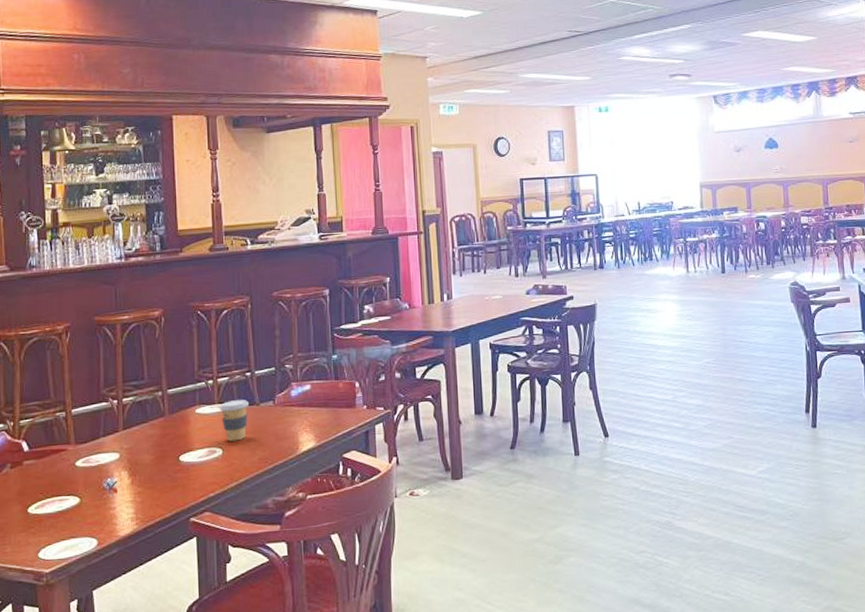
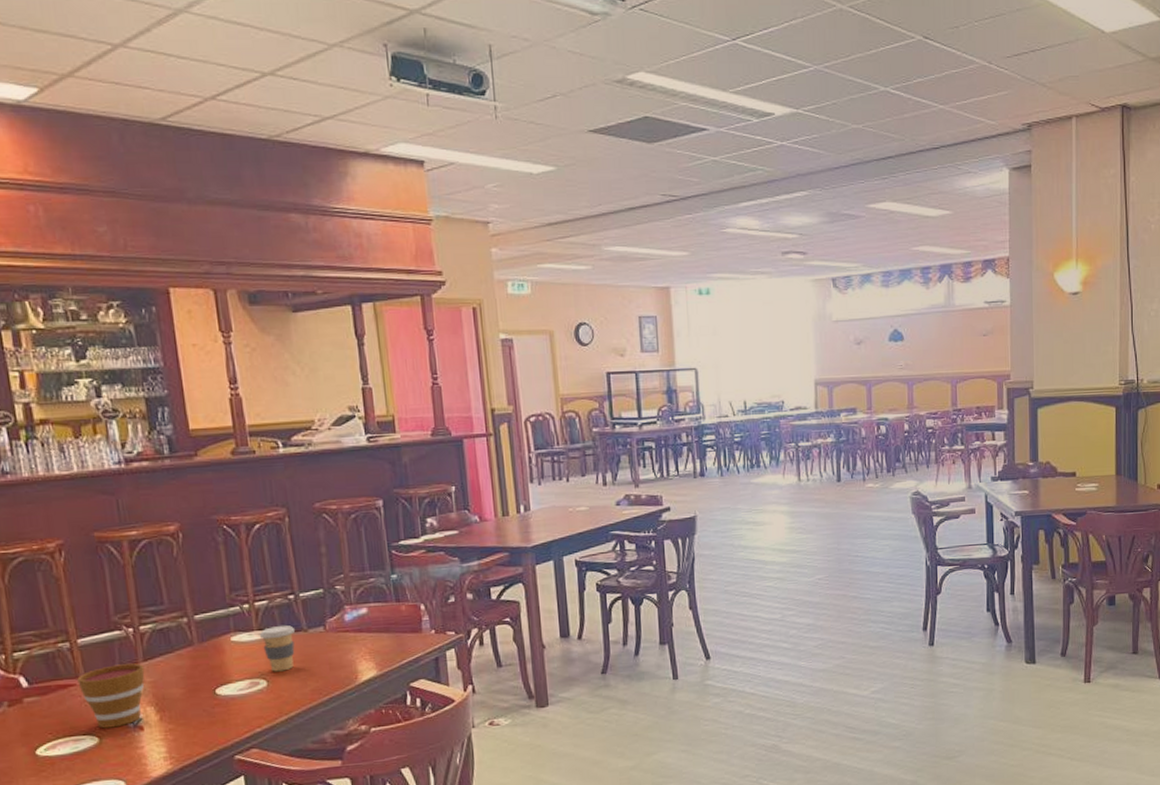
cup: none [68,431,123,490] -> present [77,663,145,729]

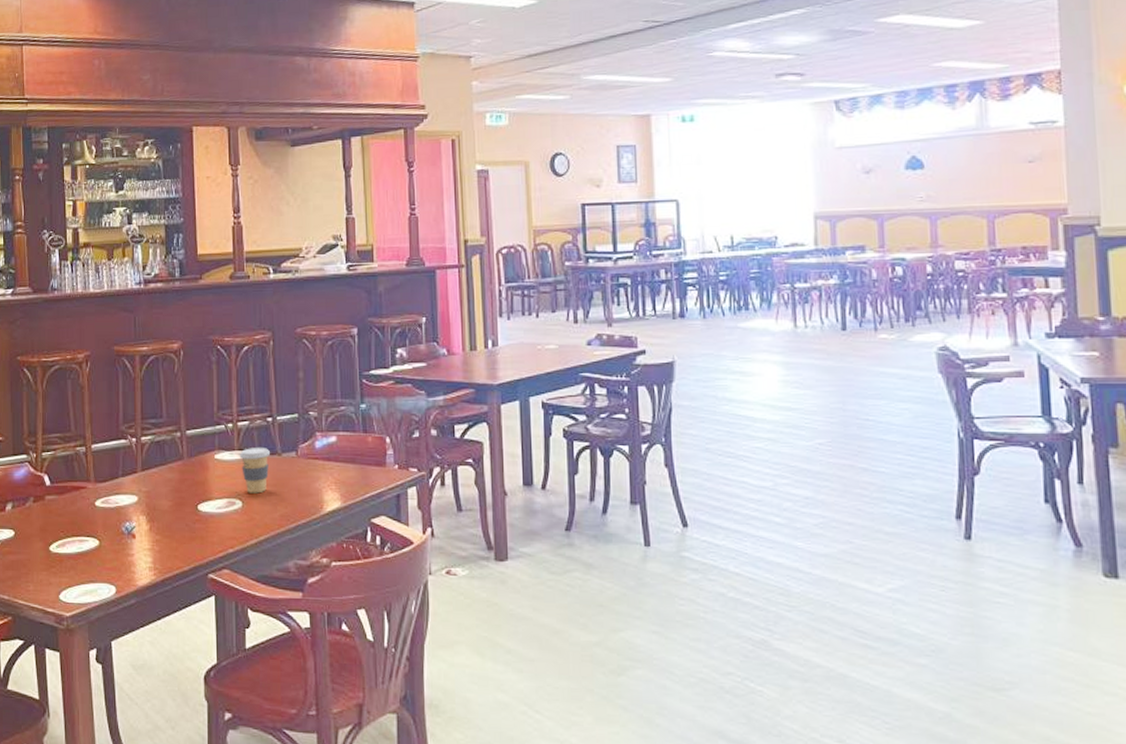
cup: present [77,663,145,729] -> none [88,472,141,533]

